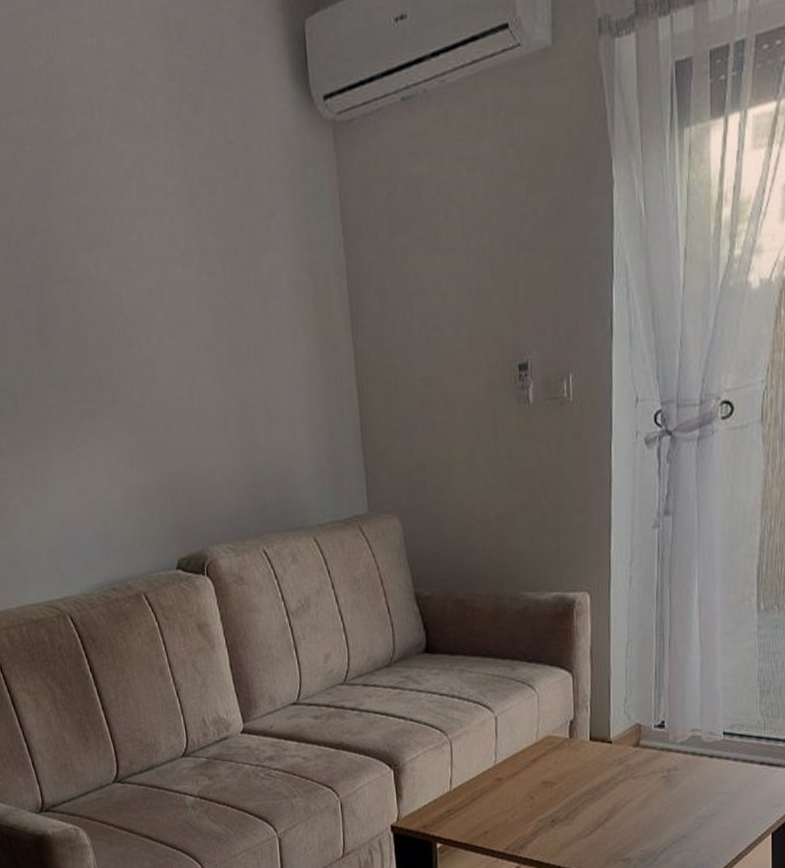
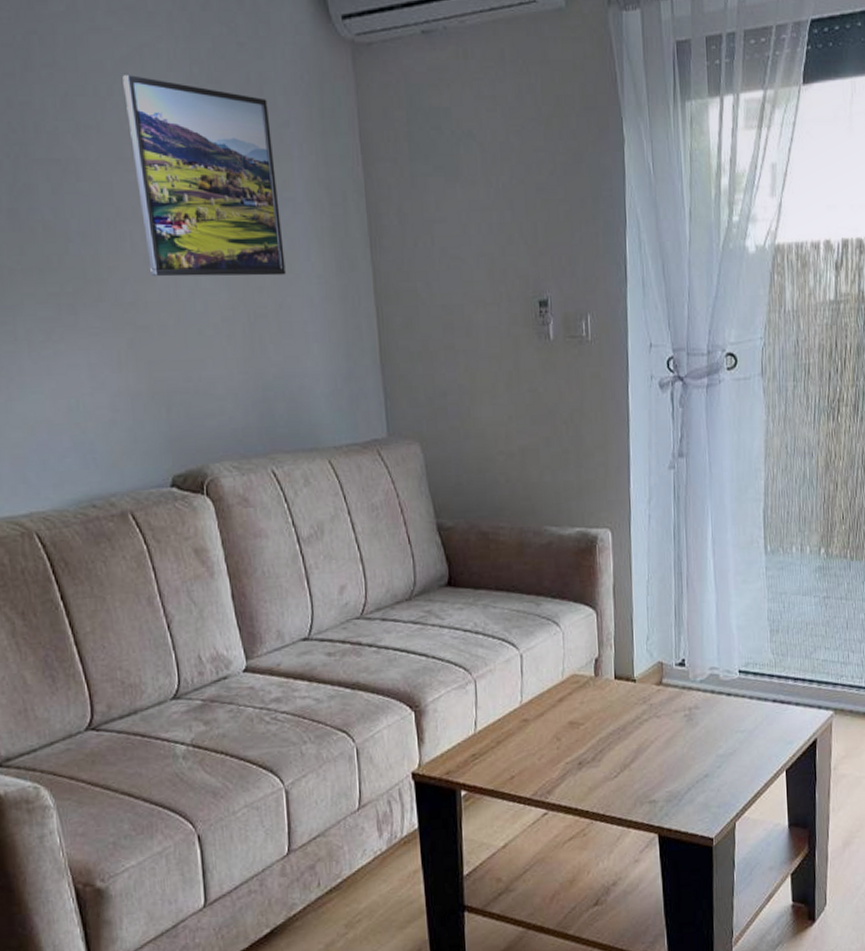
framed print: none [127,188,273,377] -> present [122,75,286,277]

